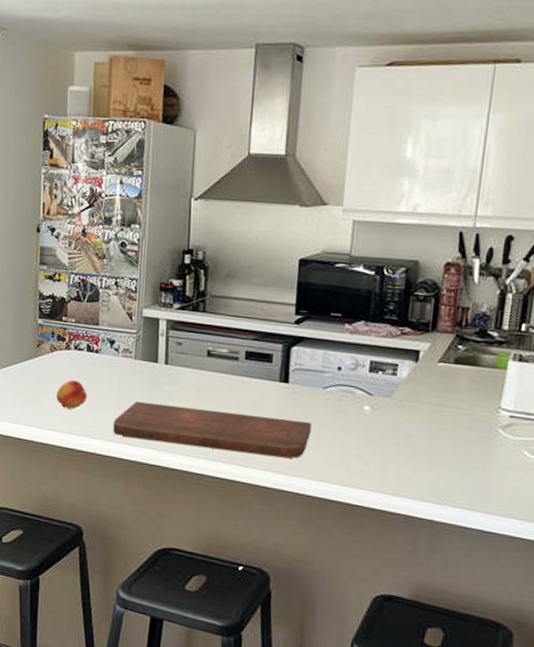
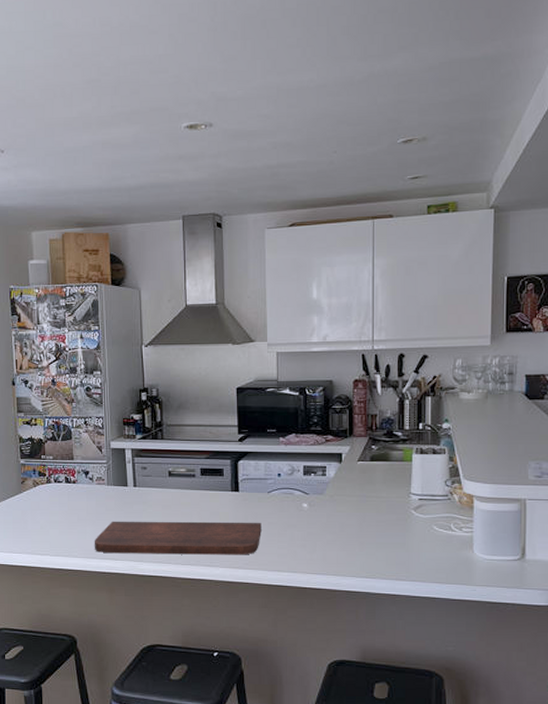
fruit: present [56,379,87,409] -> none [42,508,69,534]

